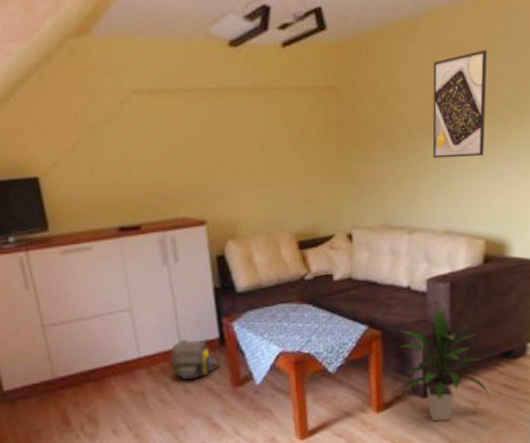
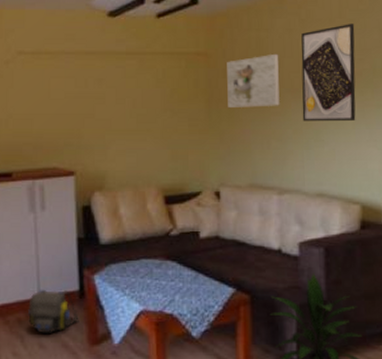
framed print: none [357,85,411,148] -> present [227,53,280,109]

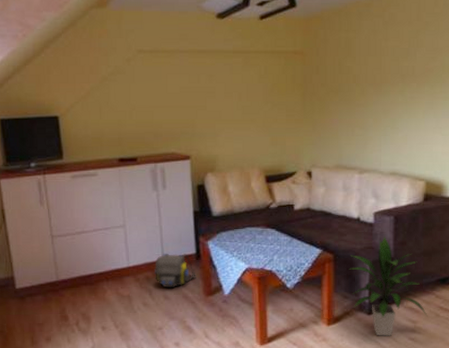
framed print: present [227,53,280,109] -> none [320,52,365,101]
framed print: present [301,24,356,122] -> none [382,26,430,112]

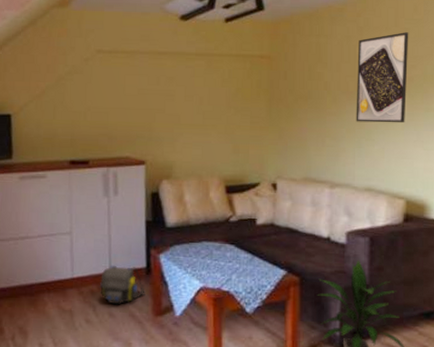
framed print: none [382,26,430,112] -> present [356,32,409,123]

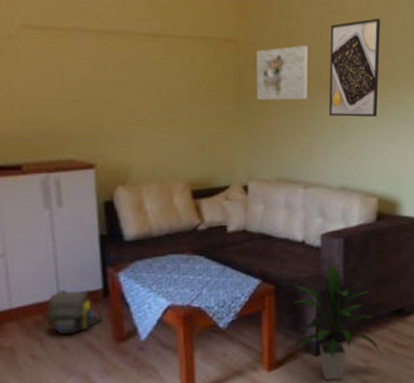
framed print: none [287,58,337,108] -> present [257,45,309,101]

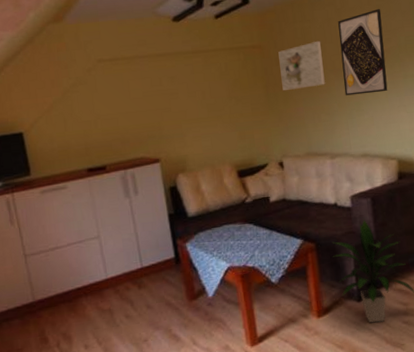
shoulder bag: present [46,289,104,335] -> none [133,259,178,297]

